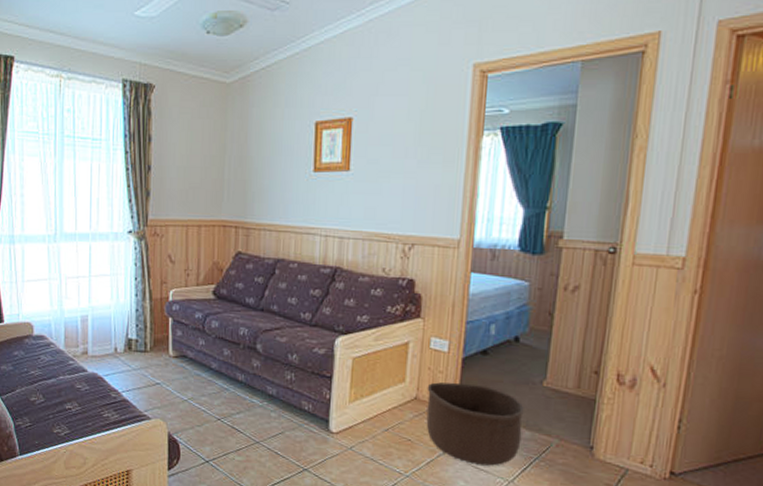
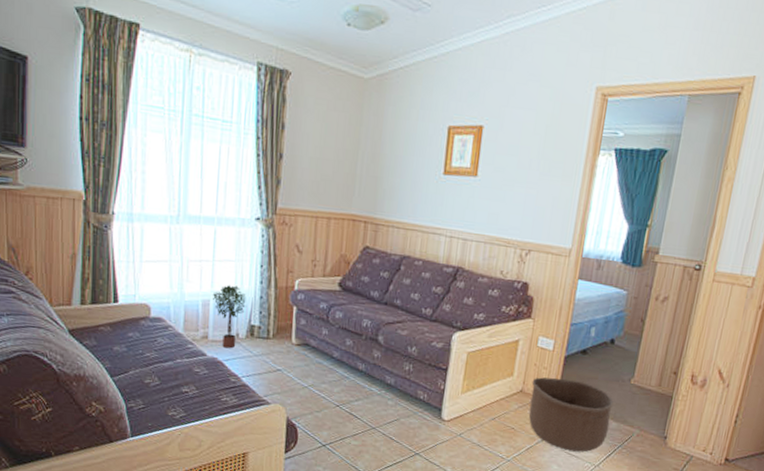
potted tree: none [91,299,124,363] -> present [213,285,247,349]

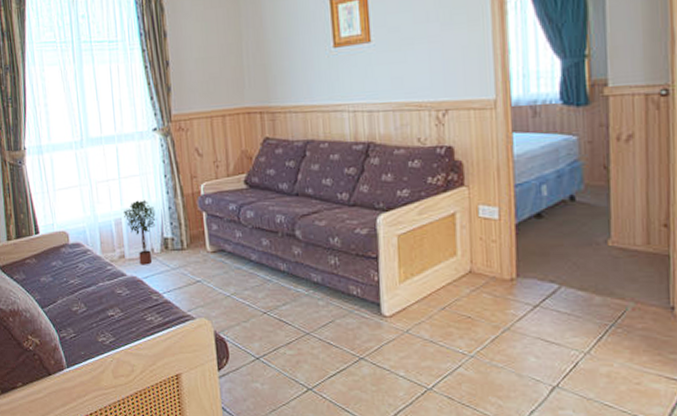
basket: present [528,377,613,452] -> none [481,250,593,338]

